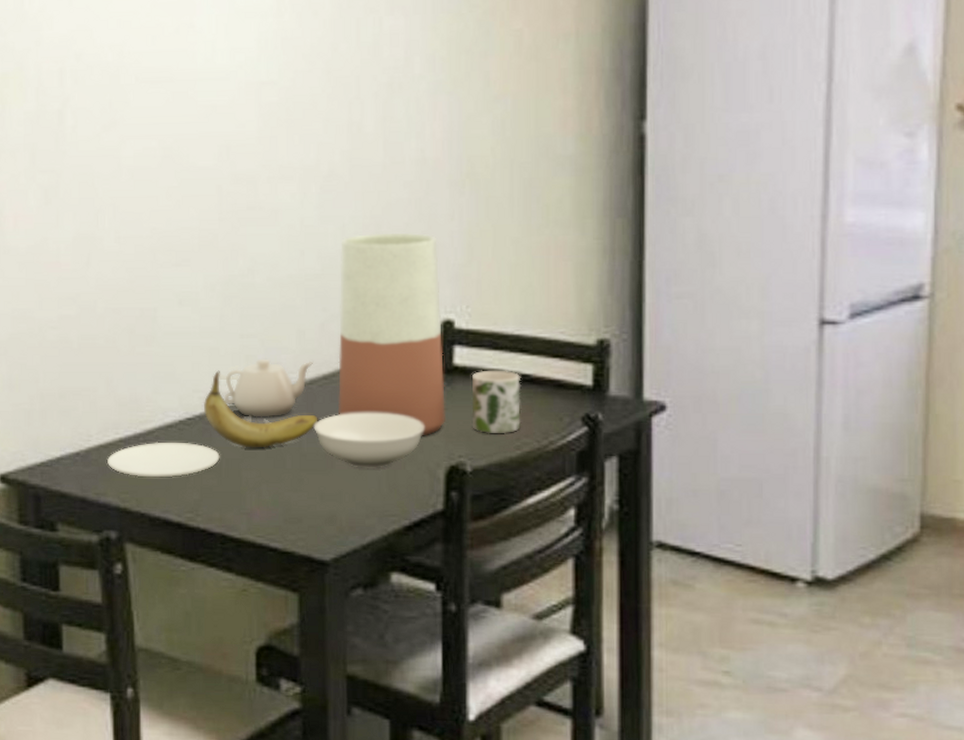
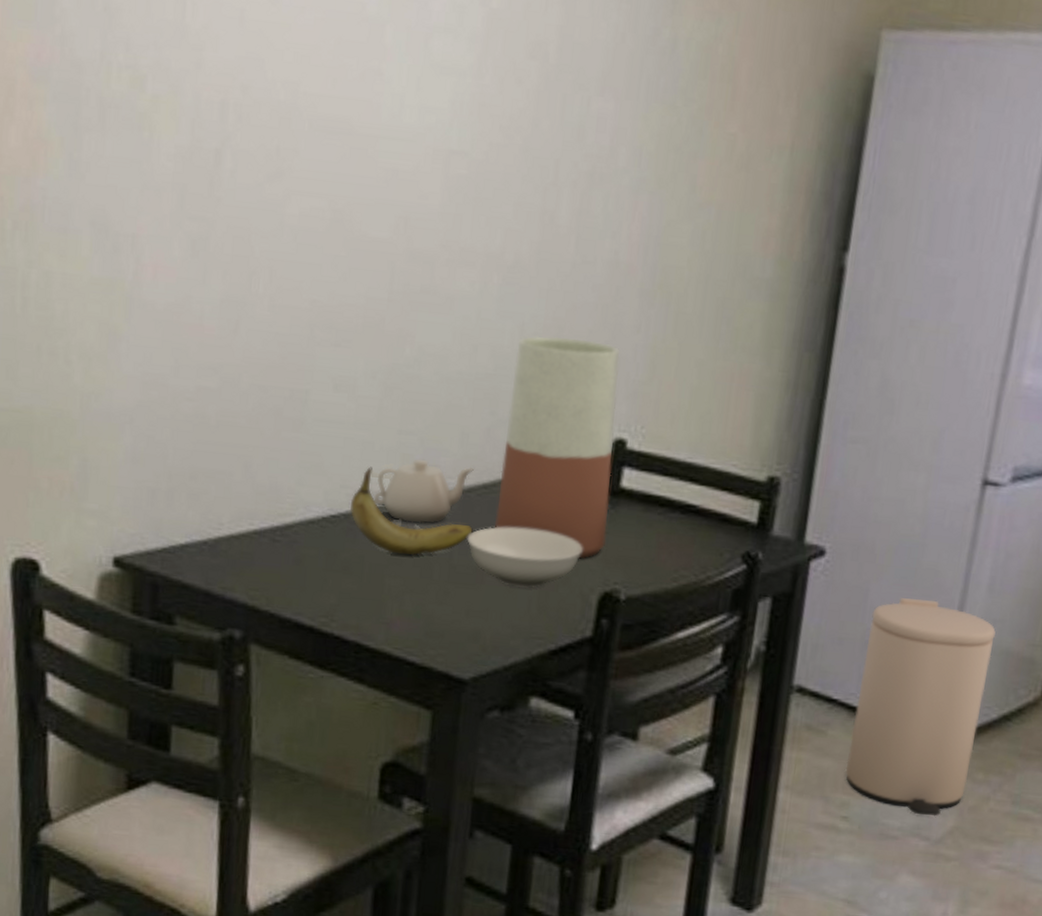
plate: present [107,442,220,478] -> none [238,537,363,578]
mug: present [471,370,521,434] -> none [631,496,688,565]
pedal bin: none [720,443,860,666] -> present [845,598,996,817]

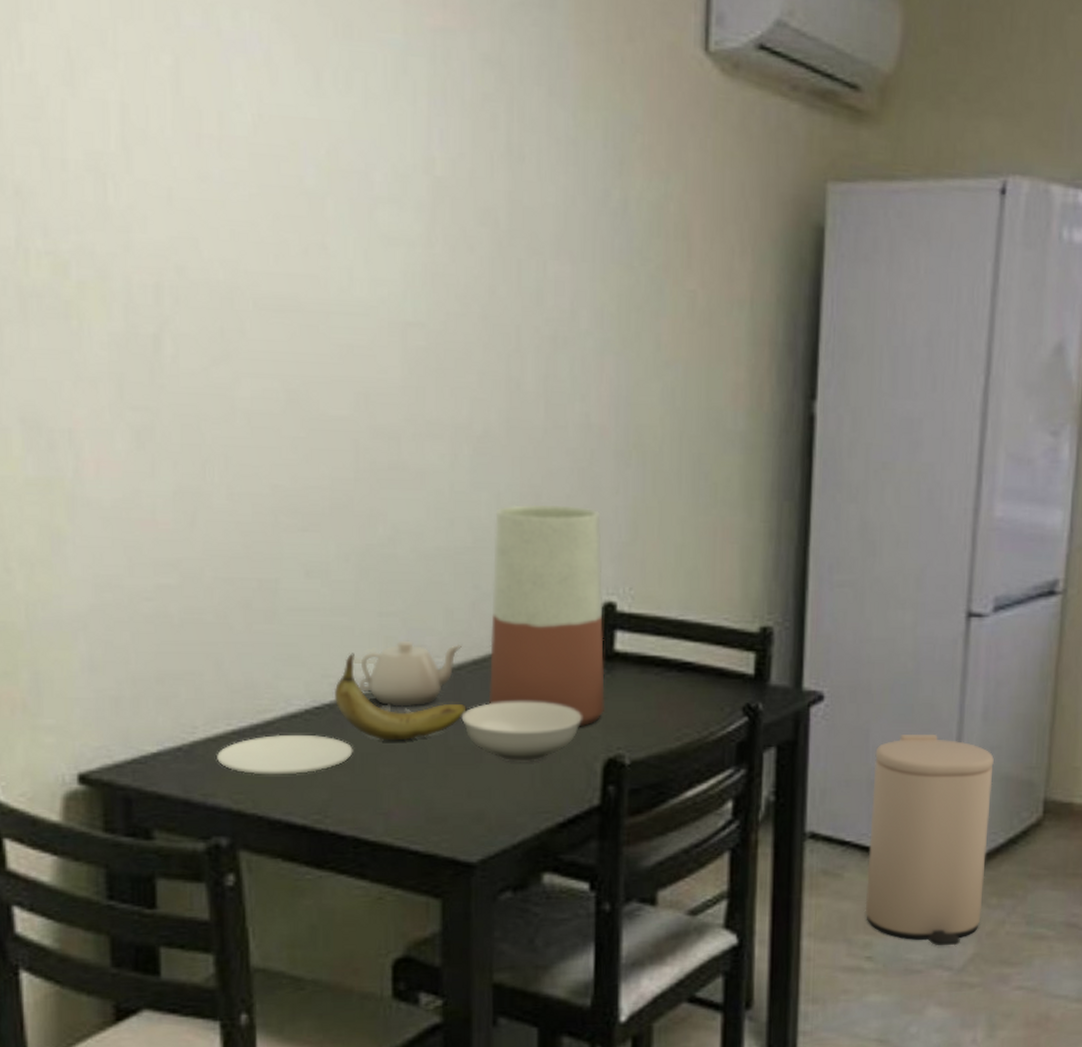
plate: none [238,537,363,578] -> present [217,734,353,775]

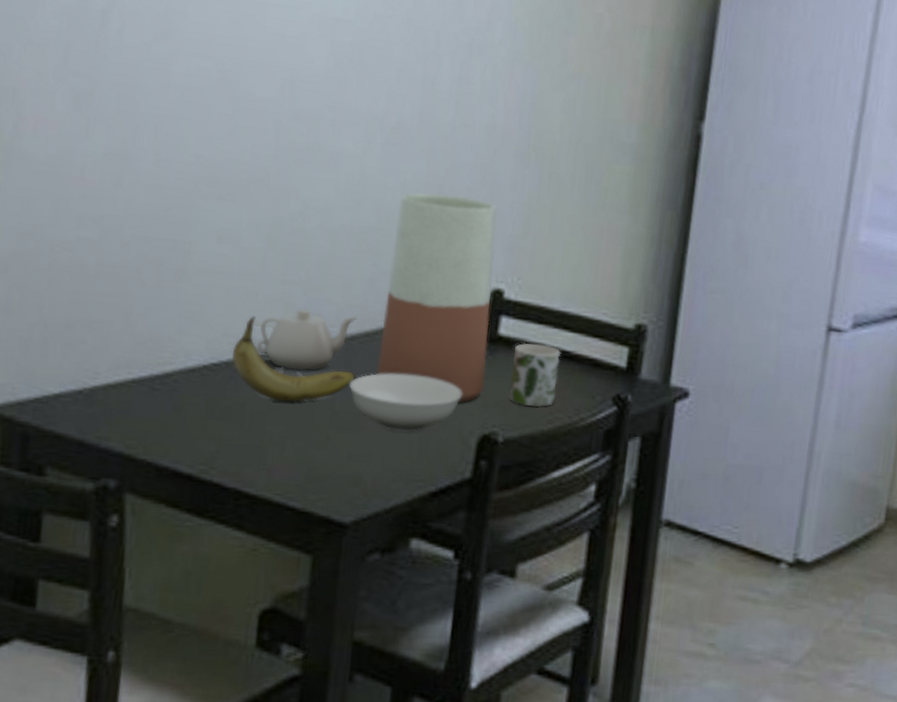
plate: present [217,734,353,775] -> none [115,386,244,426]
mug: none [631,657,684,725] -> present [508,343,562,408]
pedal bin: present [865,733,995,946] -> none [711,435,843,640]

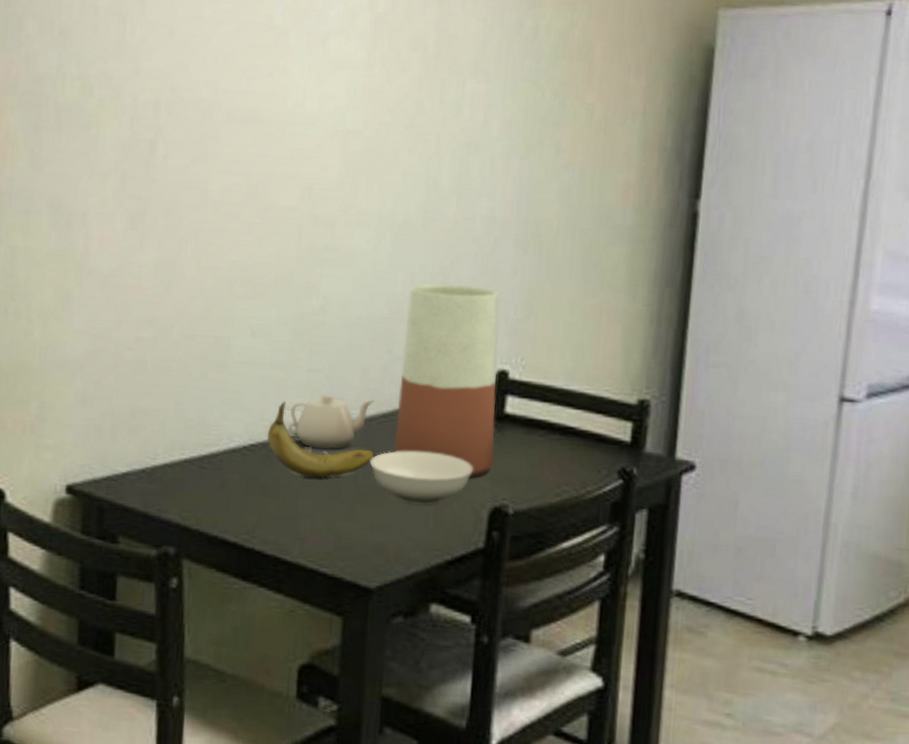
mug: present [508,343,562,408] -> none [517,420,566,482]

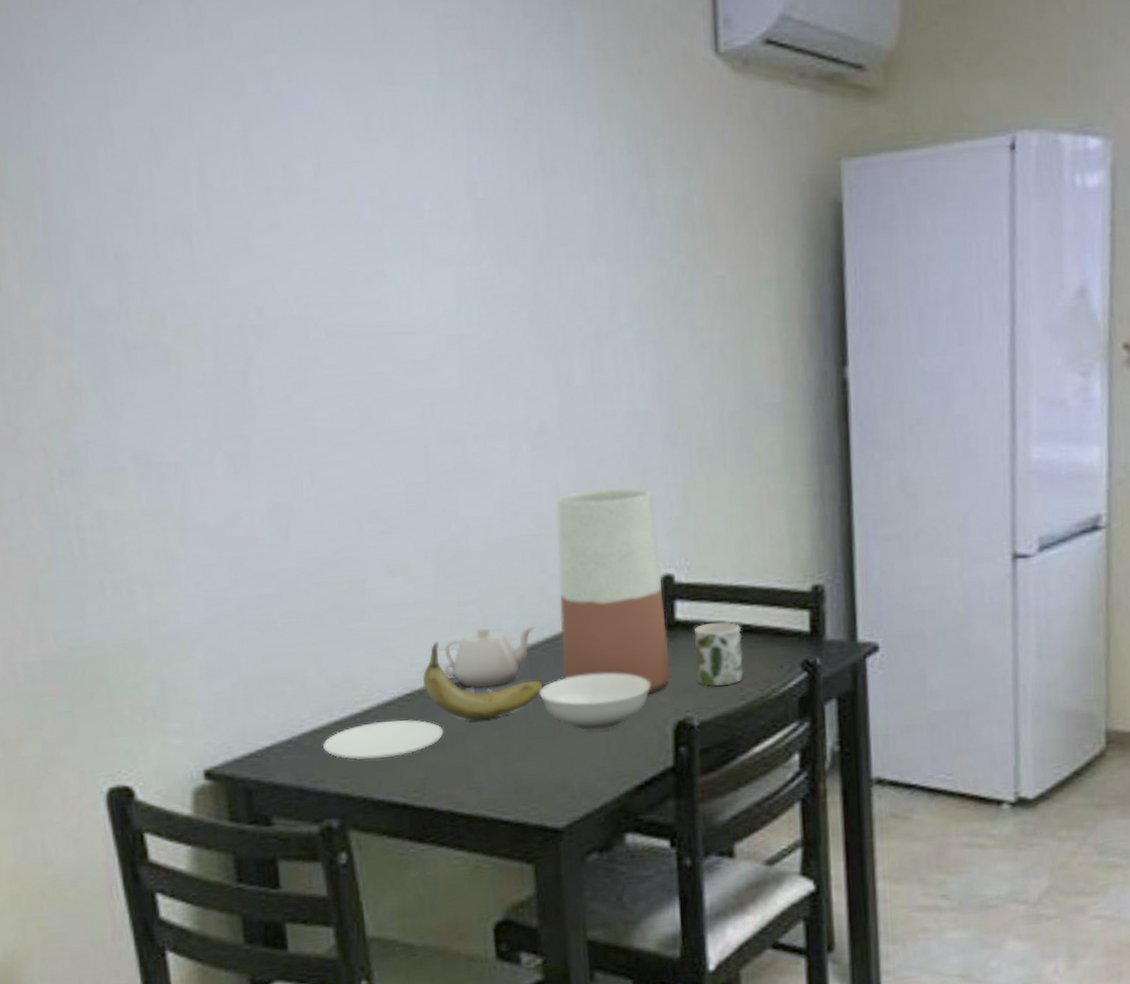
plate: none [171,465,279,500] -> present [323,720,444,760]
mug: none [517,420,566,482] -> present [693,621,744,687]

